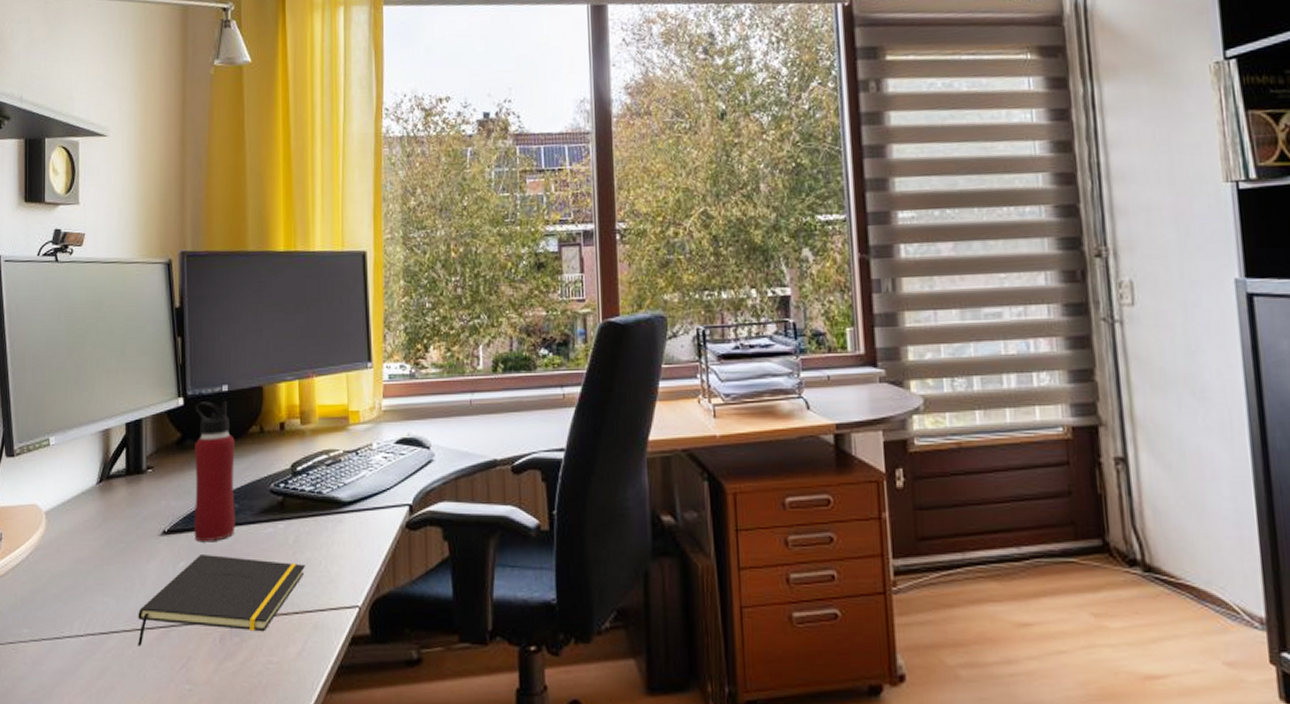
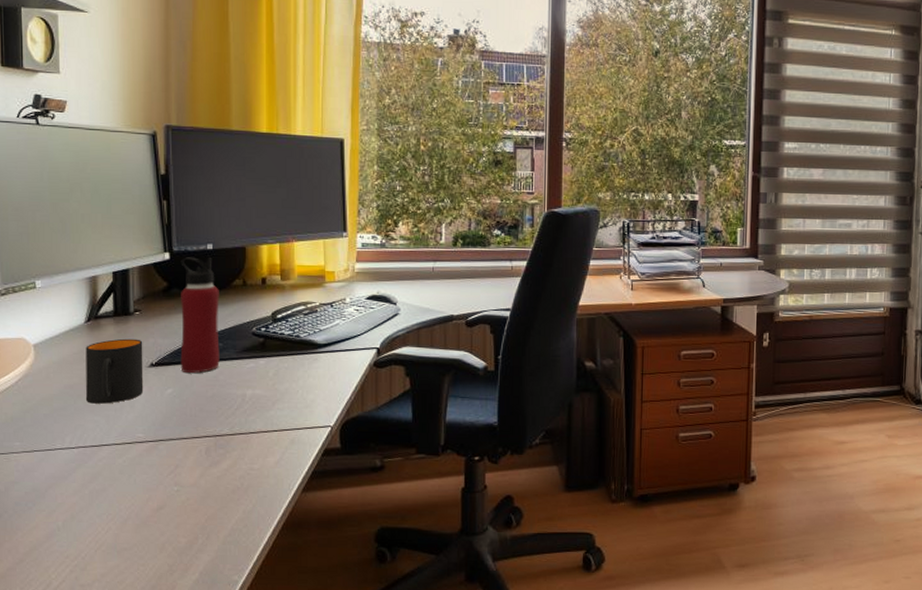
mug: none [96,501,155,581] -> present [86,338,144,404]
notepad: present [138,555,306,646] -> none [128,384,285,456]

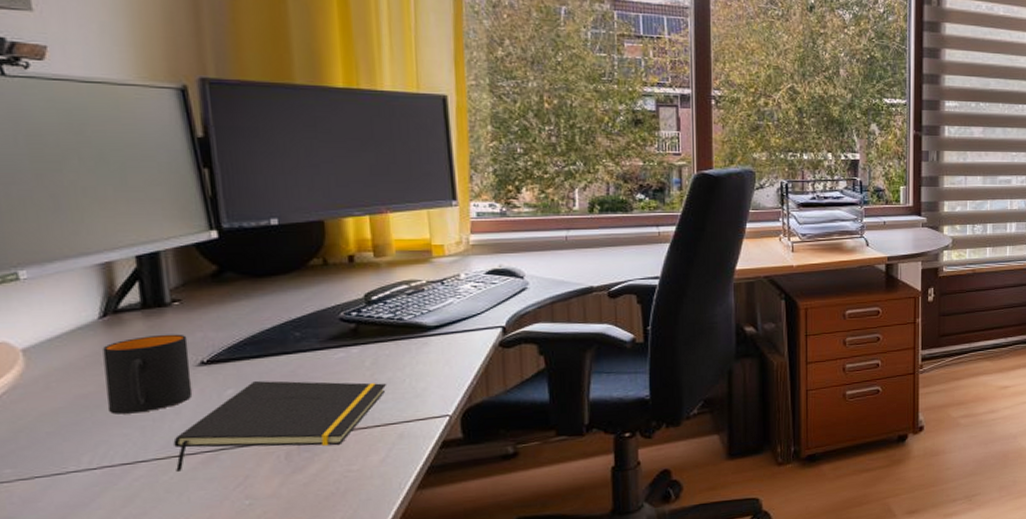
notepad: none [128,384,285,456] -> present [173,381,387,472]
water bottle: present [180,257,220,373] -> none [234,234,298,369]

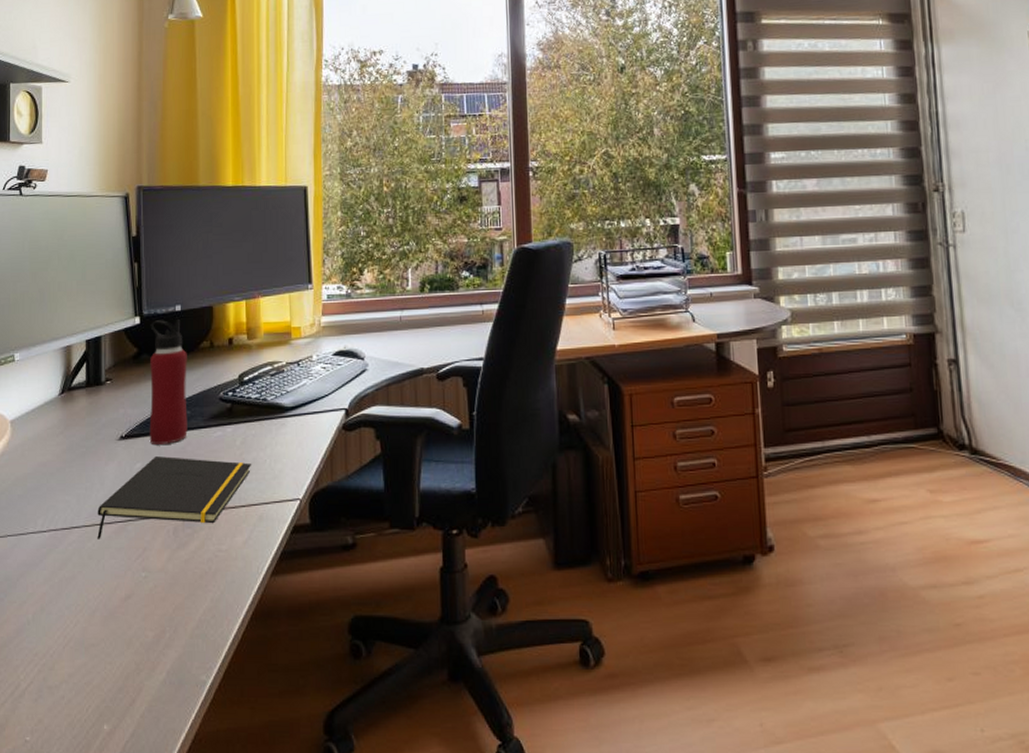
mug: present [102,334,193,414] -> none [59,410,113,482]
water bottle: none [234,234,298,369] -> present [149,319,188,444]

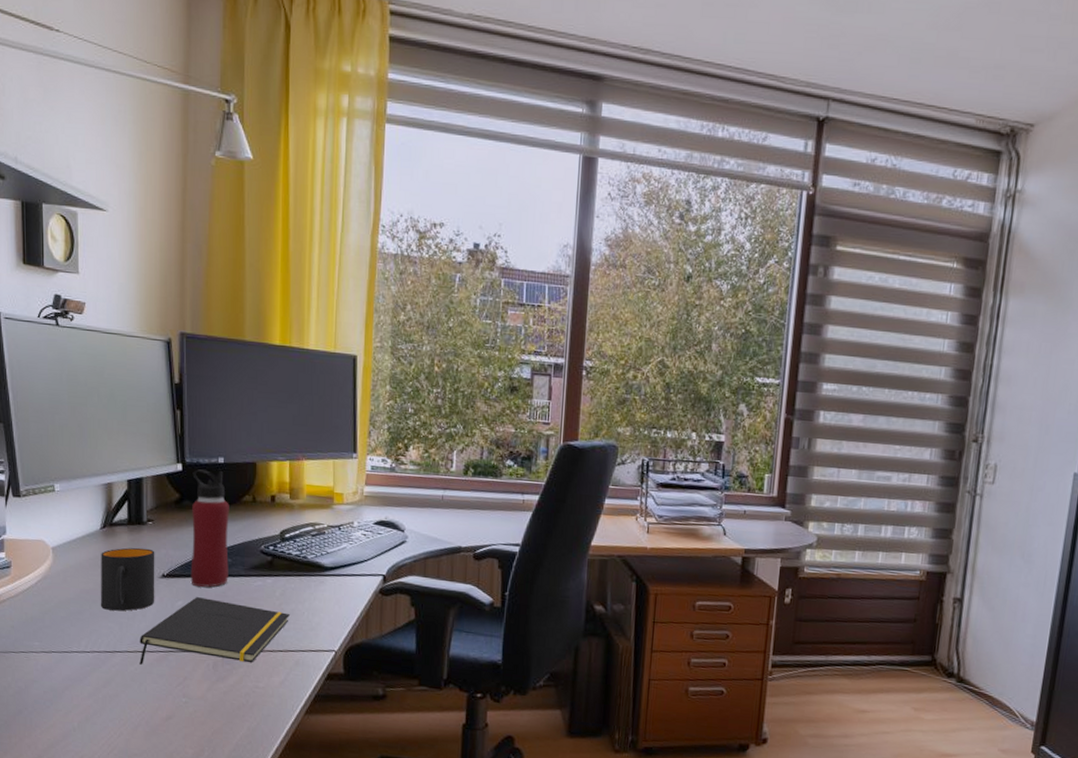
mug: none [59,410,113,482] -> present [101,547,155,611]

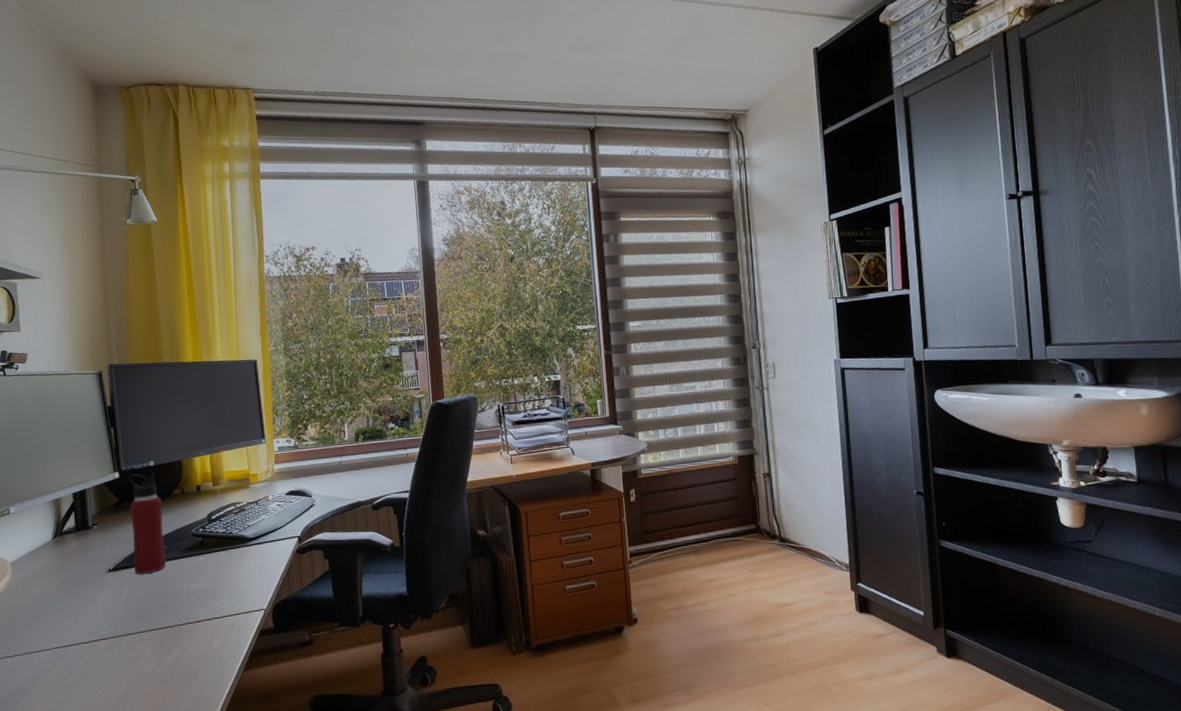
mug: present [101,547,155,611] -> none [54,549,104,609]
notepad: present [140,597,291,665] -> none [93,583,223,653]

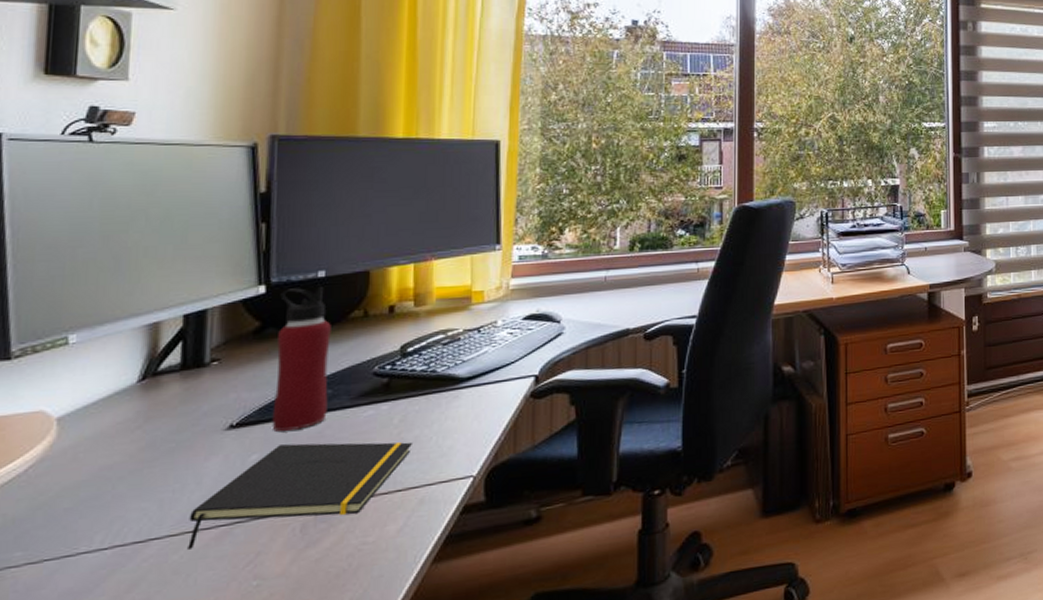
notepad: none [93,583,223,653] -> present [188,442,414,550]

